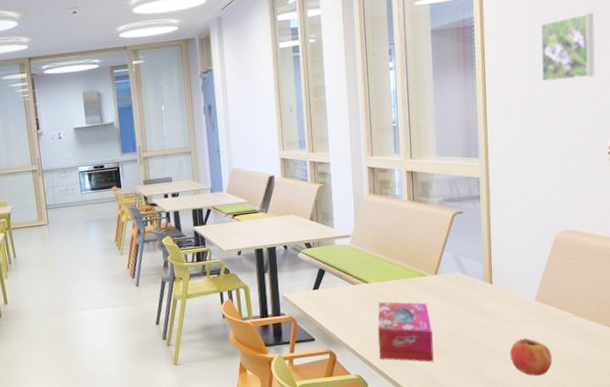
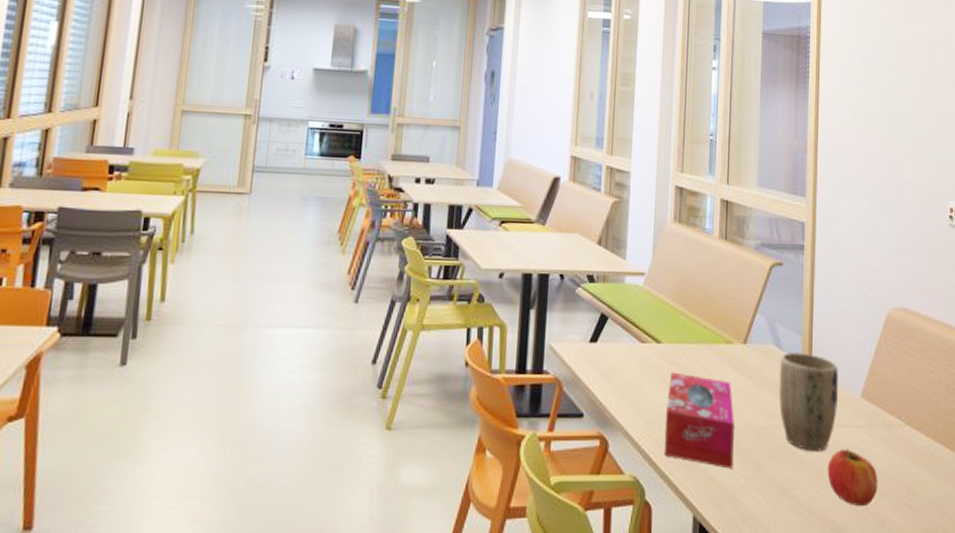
plant pot: none [465,274,516,343] -> present [779,351,838,452]
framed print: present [540,13,595,82] -> none [880,47,938,122]

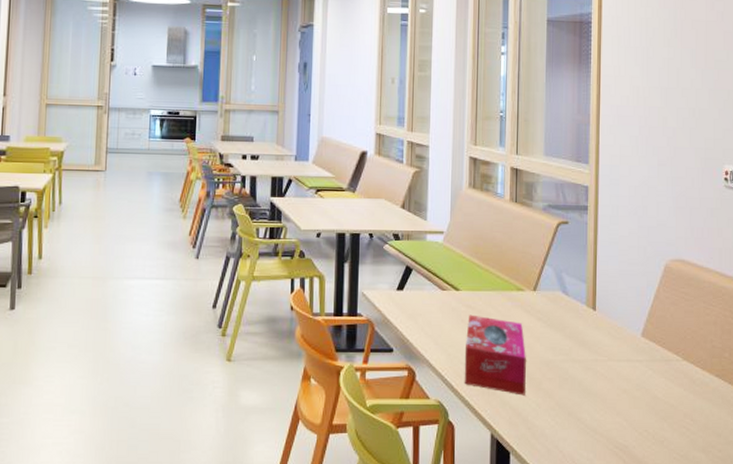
plant pot: present [779,351,838,452] -> none [566,297,620,382]
fruit: present [827,449,878,505] -> none [610,380,657,427]

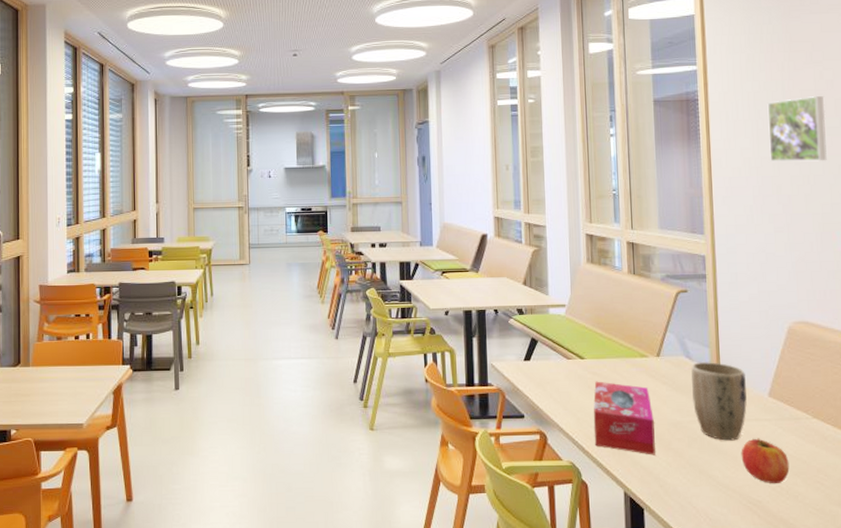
plant pot: none [566,297,620,382] -> present [691,361,747,441]
fruit: none [610,380,657,427] -> present [741,438,790,483]
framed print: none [658,27,714,95] -> present [767,96,827,163]

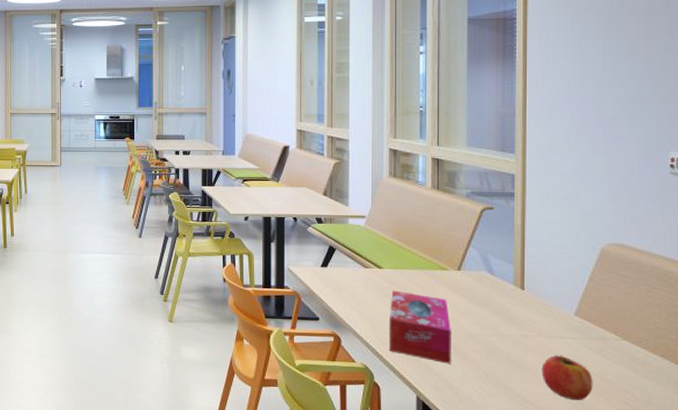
plant pot: present [691,361,747,441] -> none [492,277,551,356]
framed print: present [767,96,827,163] -> none [592,16,658,83]

